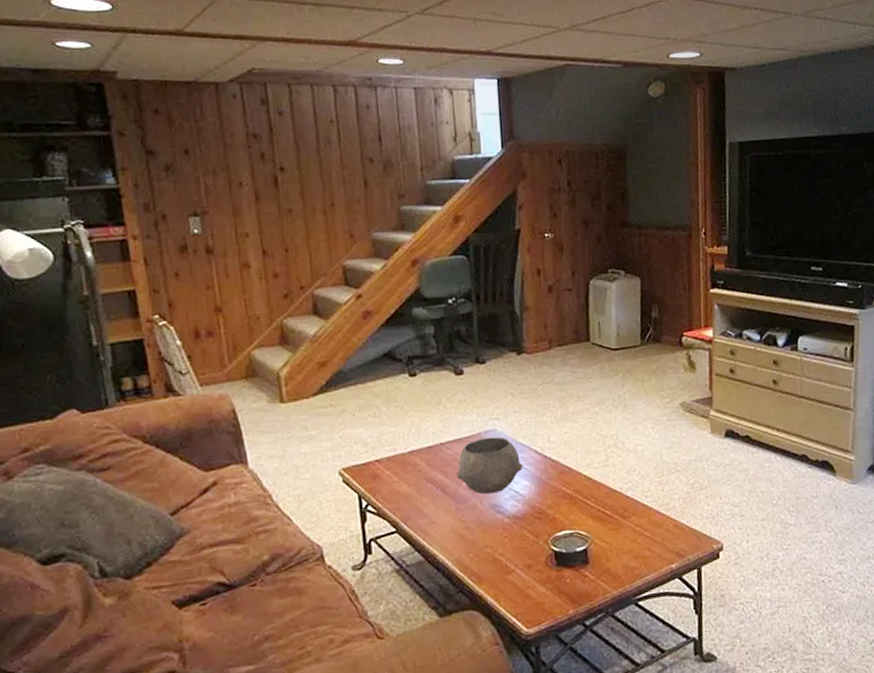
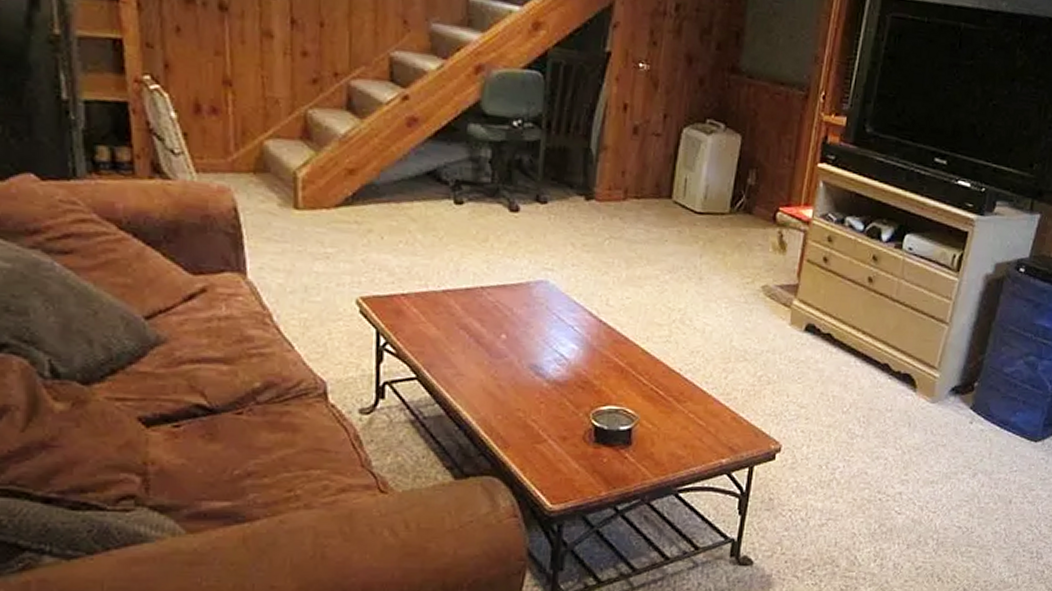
bowl: present [457,436,523,495] -> none [495,288,574,353]

